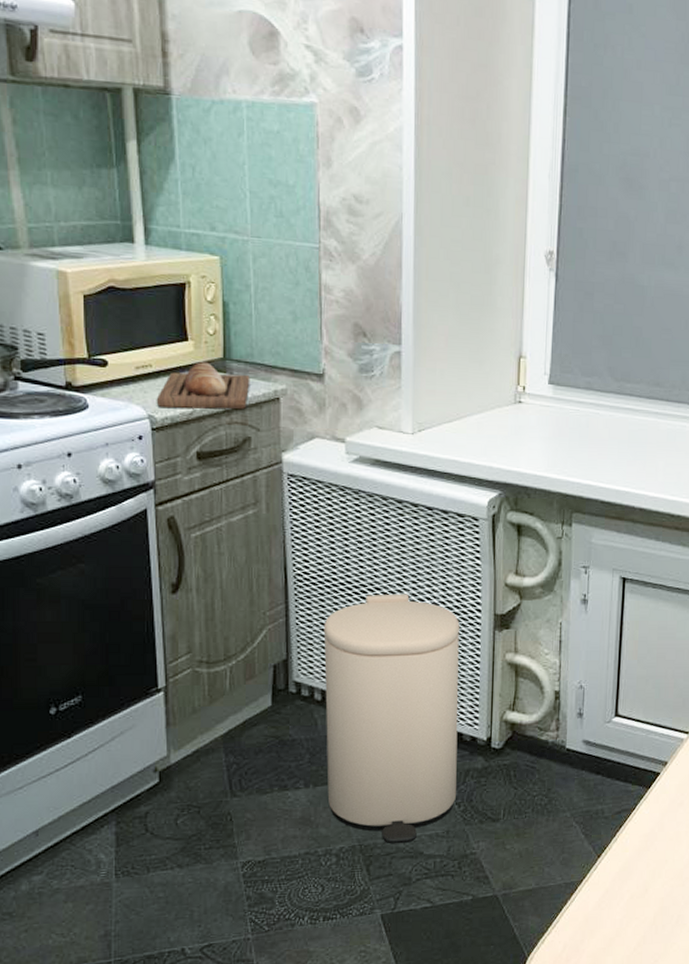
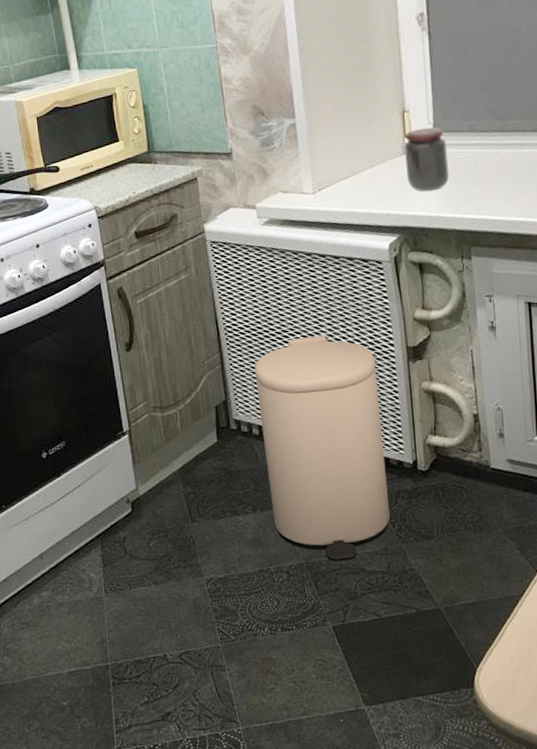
bread loaf: present [156,362,250,410] -> none [99,157,172,199]
jar: none [515,377,561,448] -> present [404,127,450,192]

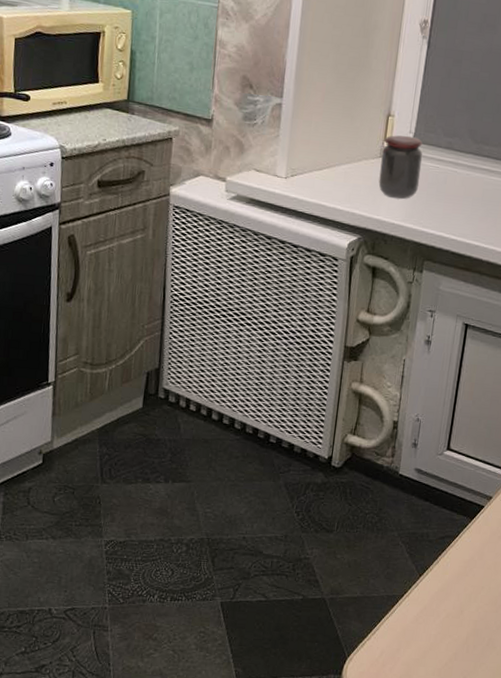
pedal bin: present [254,335,390,562] -> none [183,318,313,542]

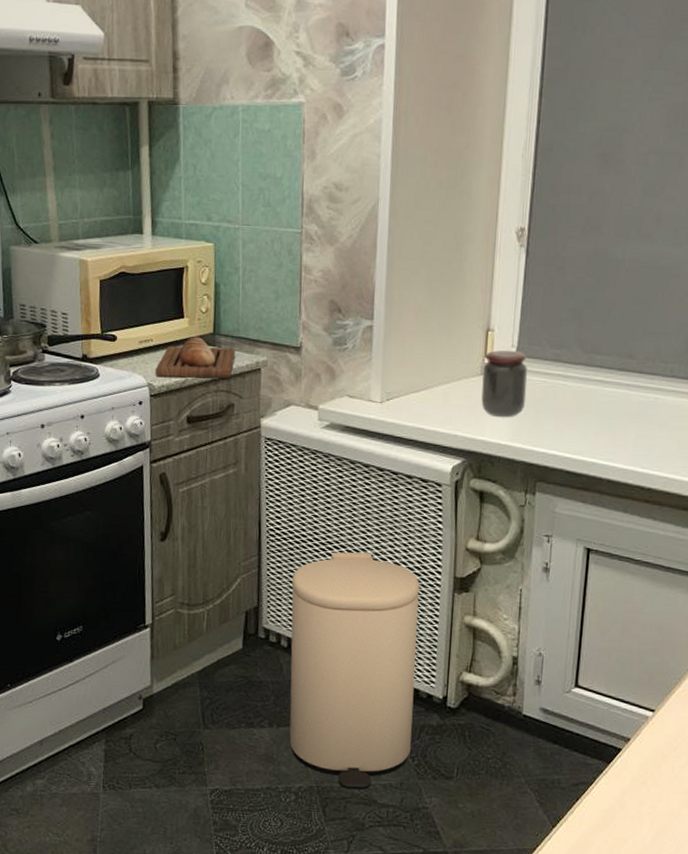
bread loaf: none [67,102,149,146] -> present [155,337,236,379]
pedal bin: none [183,318,313,542] -> present [289,552,420,790]

